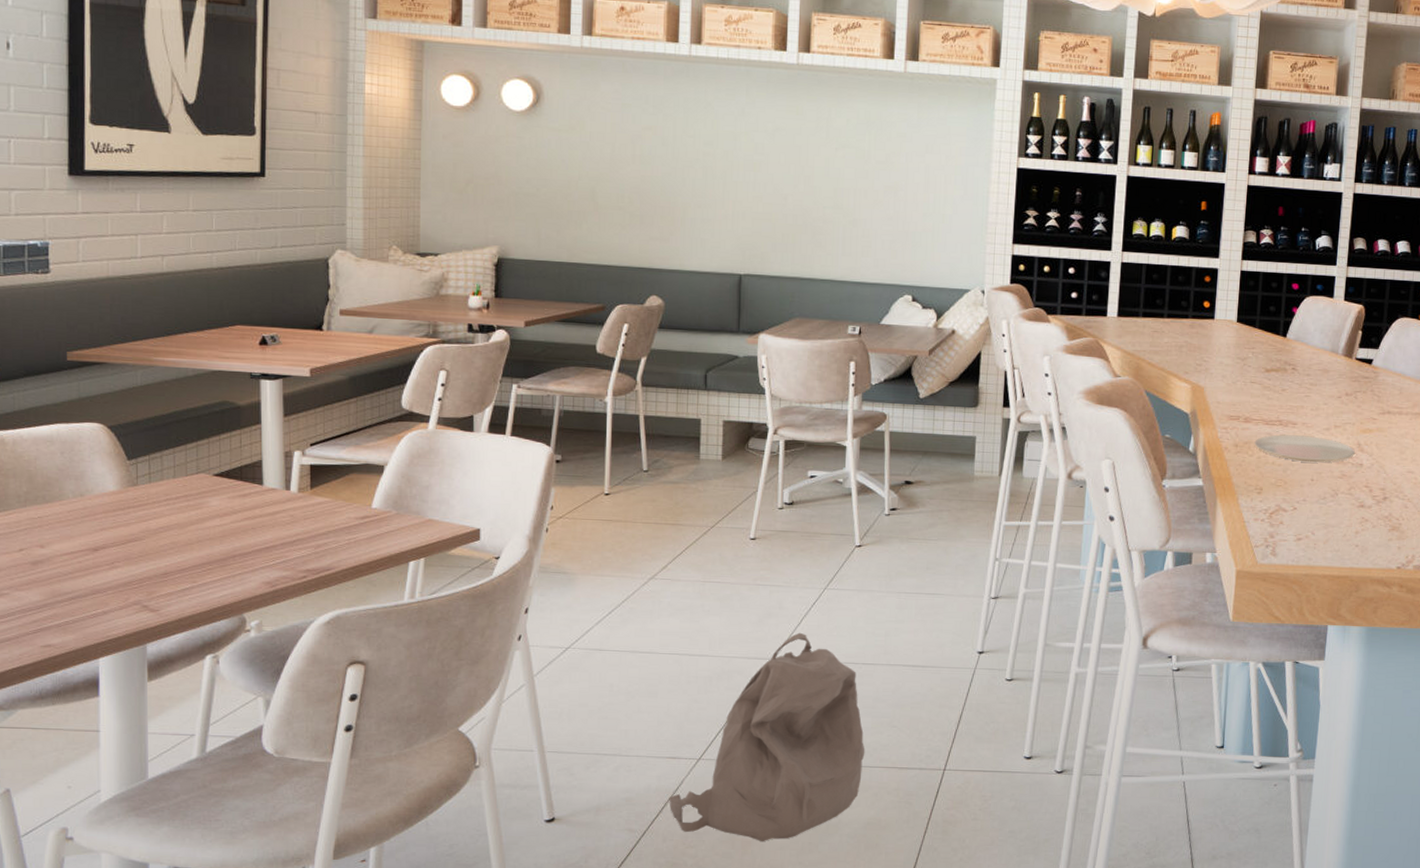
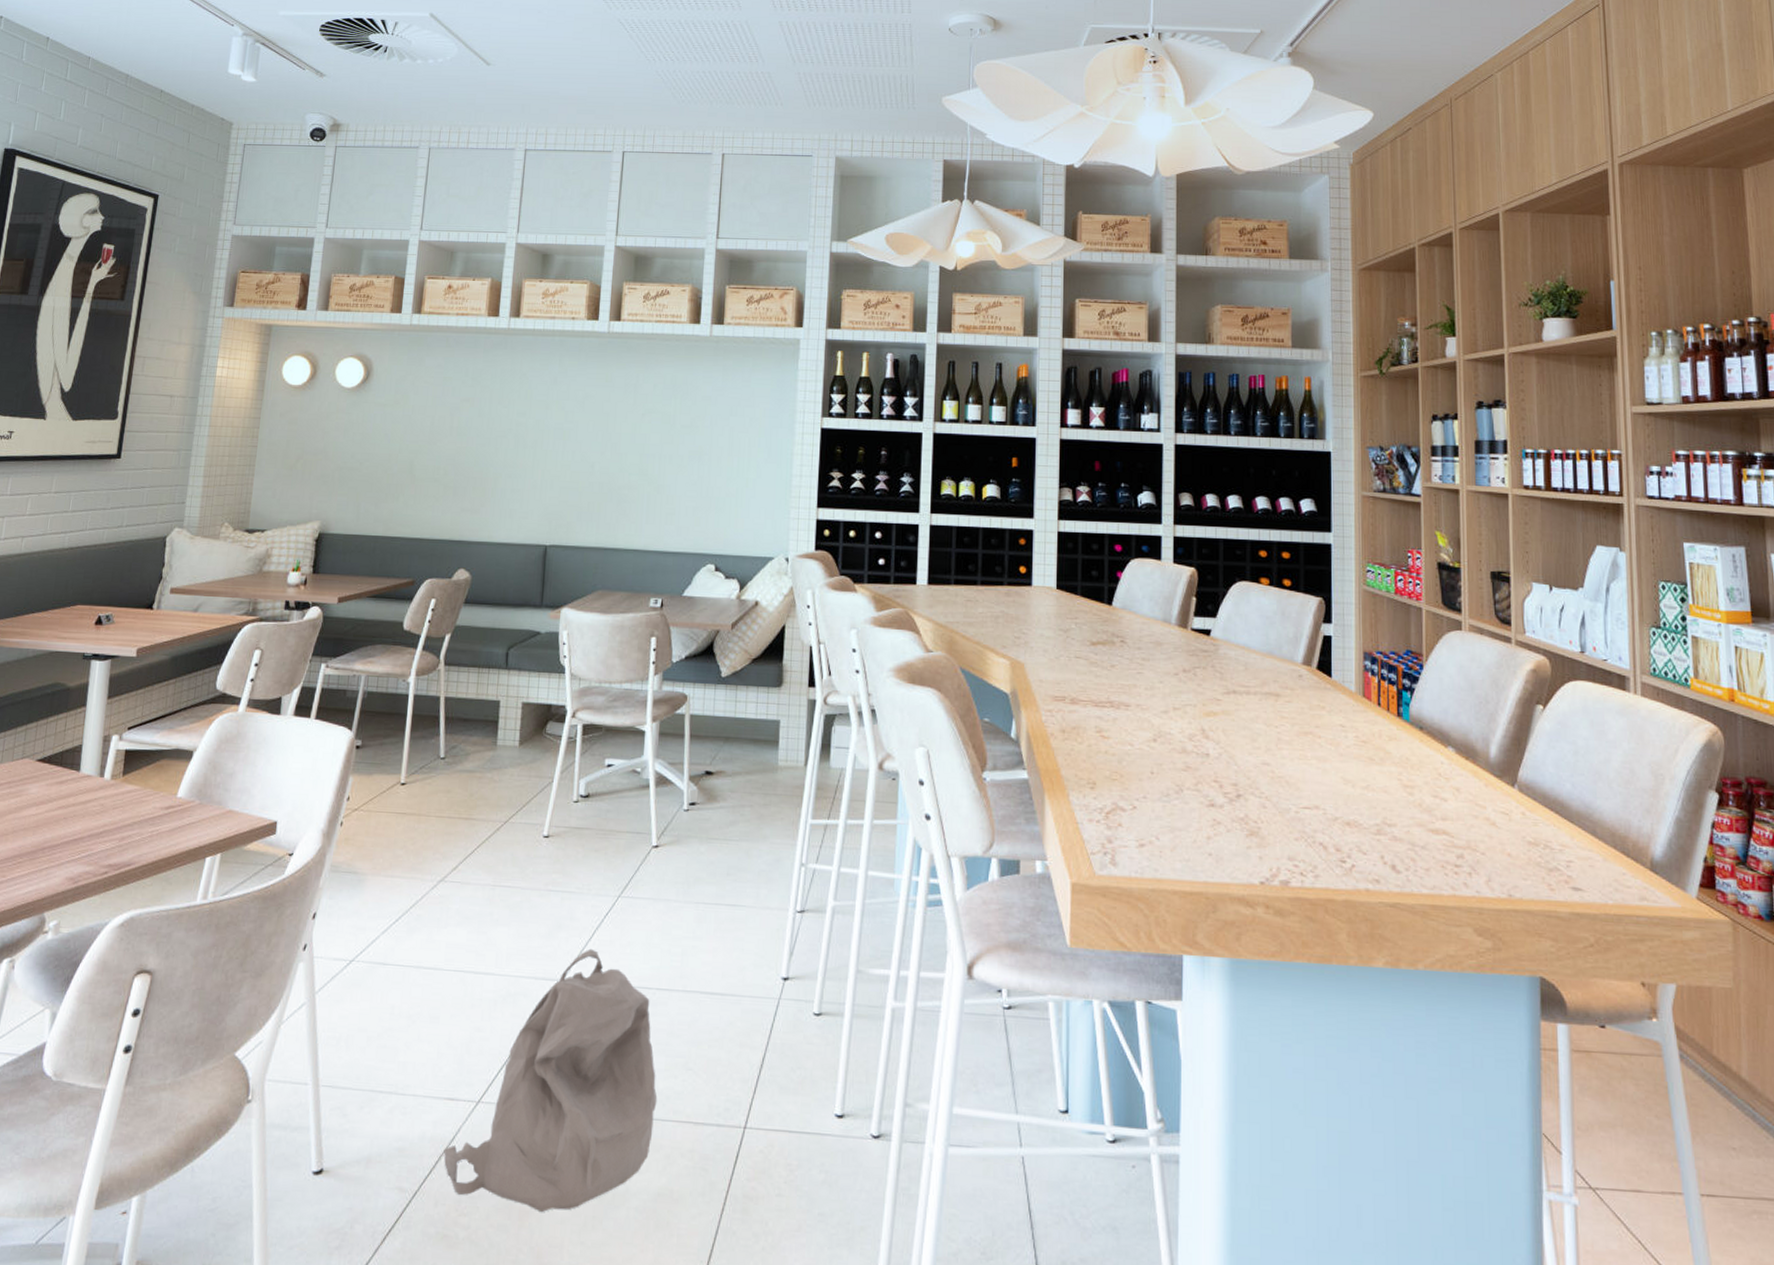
plate: present [1254,434,1355,463] -> none [1083,718,1199,752]

